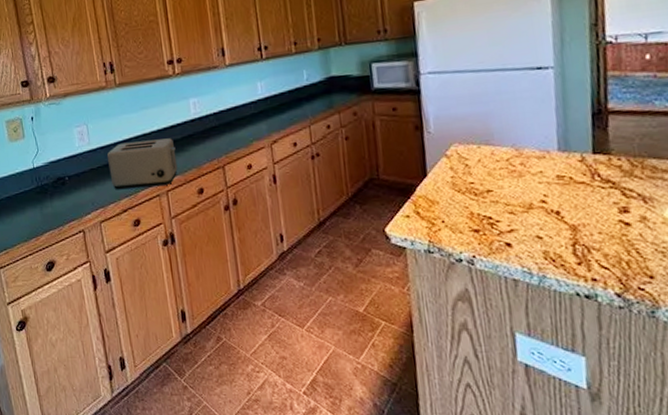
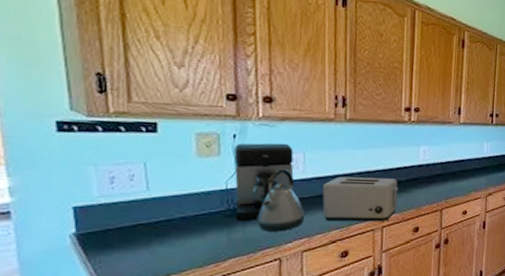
coffee maker: none [34,118,83,197] -> present [234,143,294,222]
kettle: none [59,142,98,205] -> present [255,169,306,232]

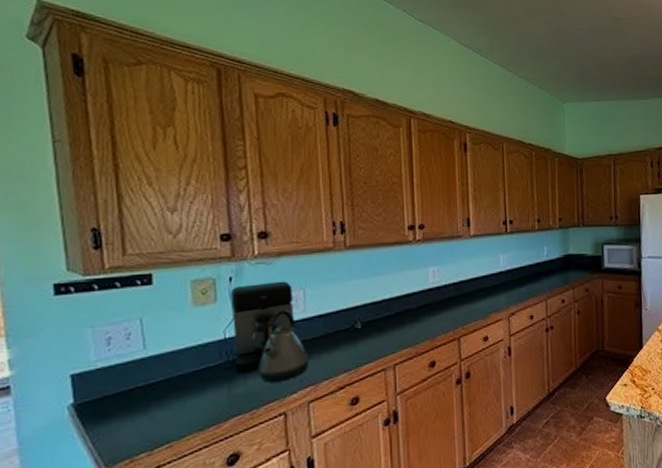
toaster: present [322,176,398,222] -> none [325,307,409,364]

